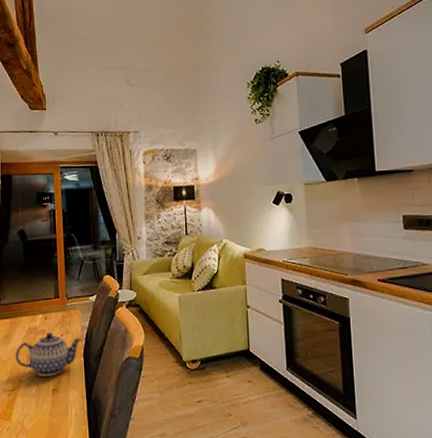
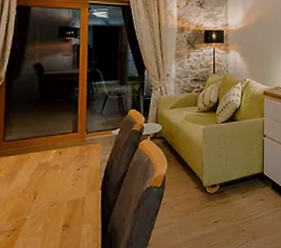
teapot: present [15,333,82,376] -> none [19,168,101,213]

